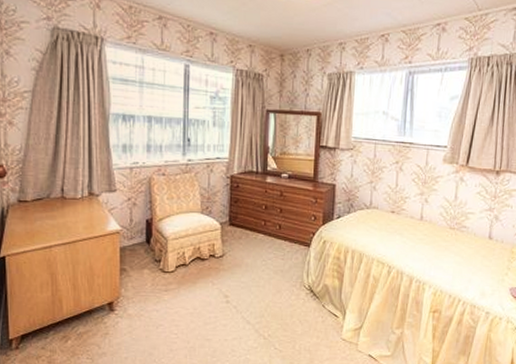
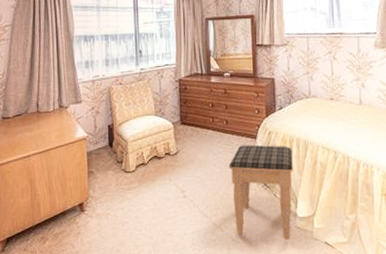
footstool: none [278,252,346,350] -> present [229,144,293,239]

